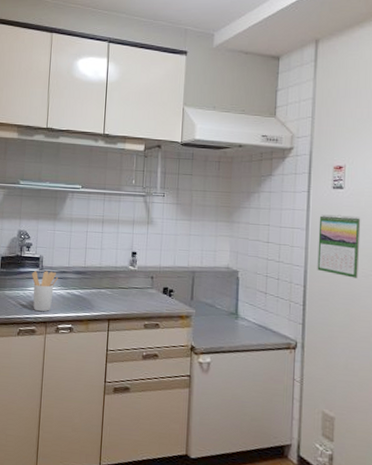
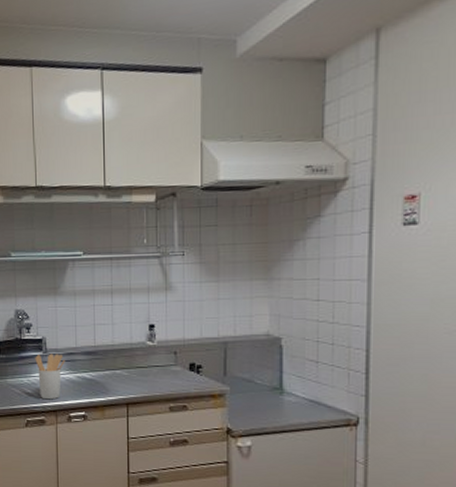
calendar: present [317,214,361,278] -> none [383,257,442,336]

